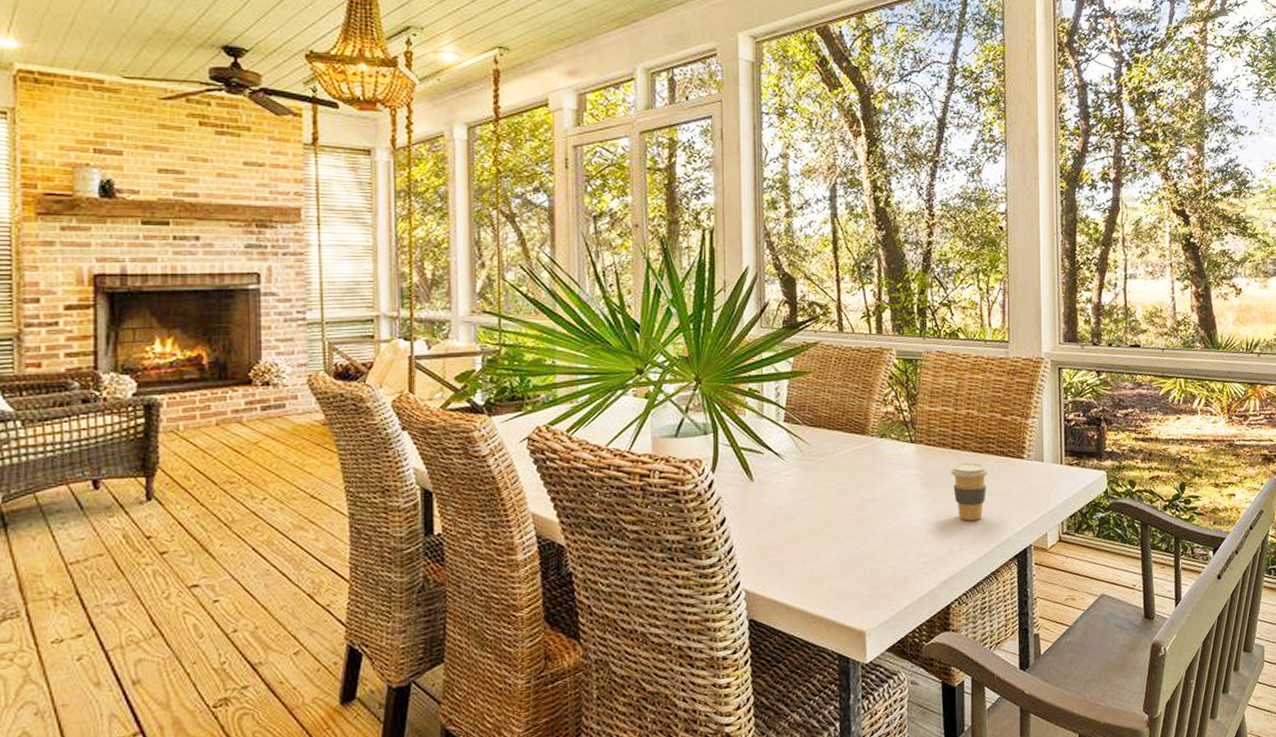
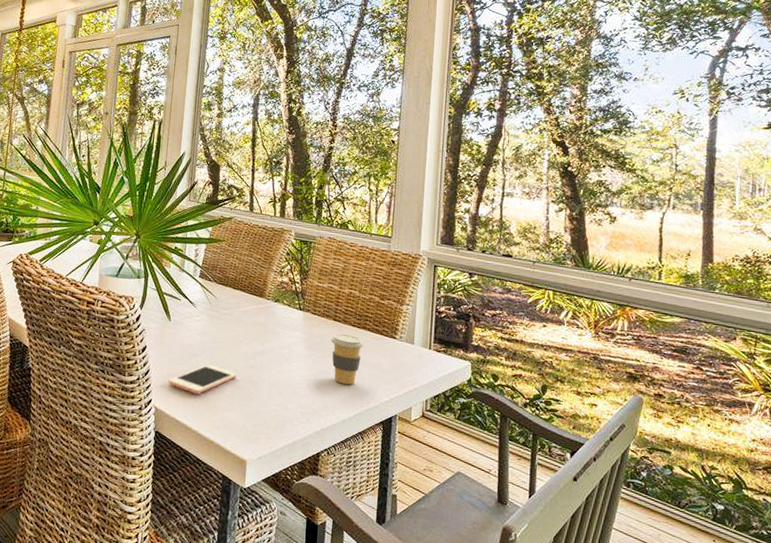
cell phone: none [759,526,843,565] -> present [168,364,237,394]

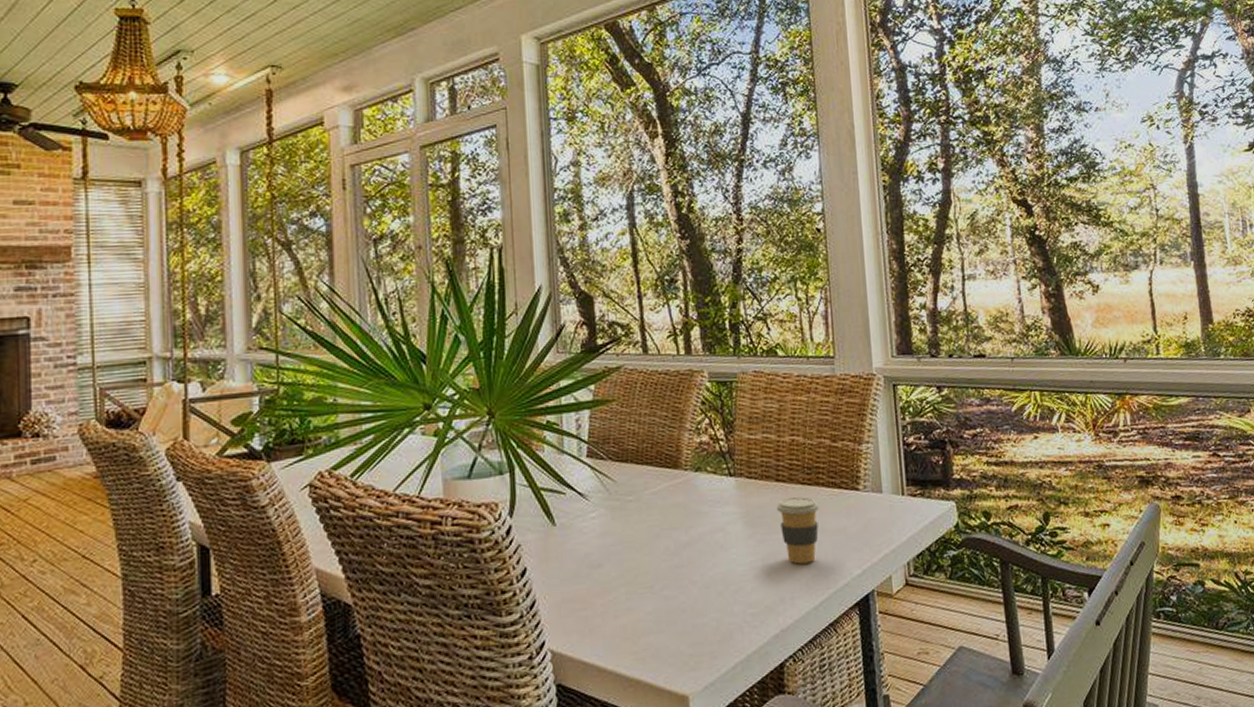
cell phone: present [168,364,237,394] -> none [564,575,658,621]

